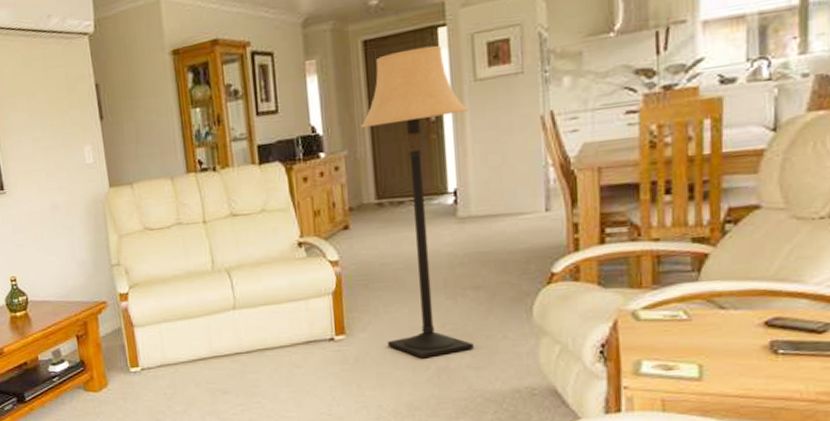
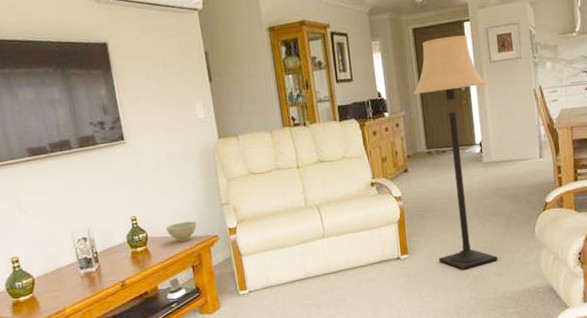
bowl: none [47,284,83,308] -> present [165,221,197,243]

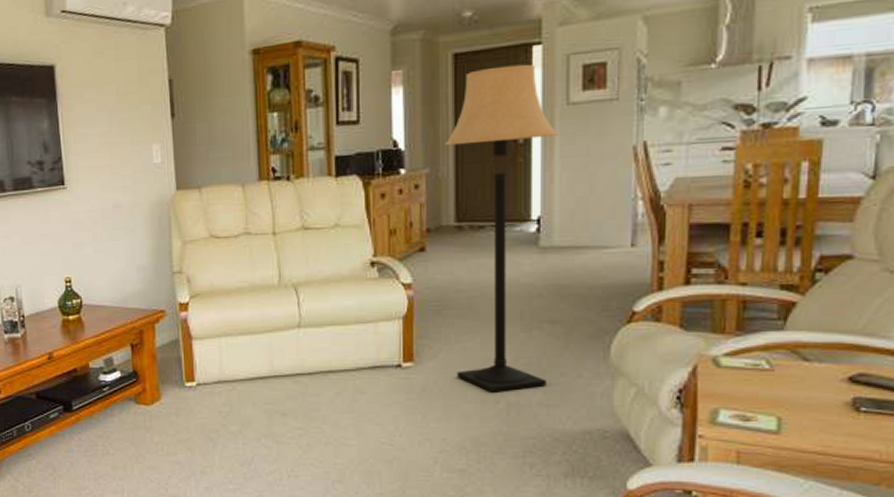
bowl: present [165,221,197,243] -> none [103,290,142,314]

